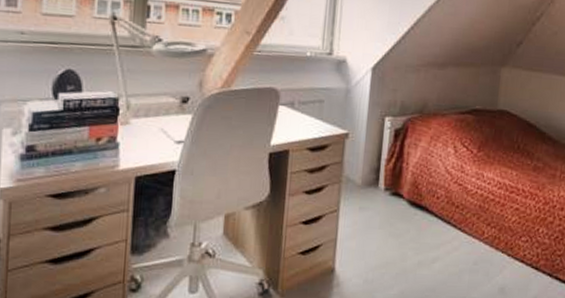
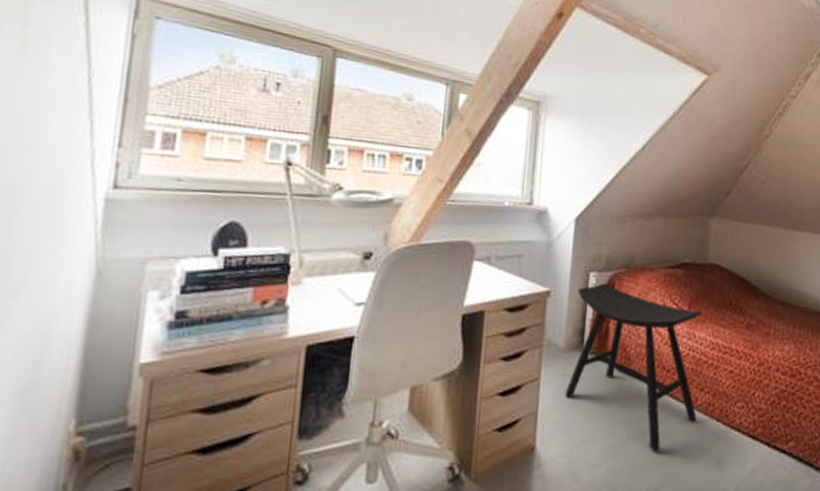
stool: none [361,127,491,277] -> present [565,284,702,452]

